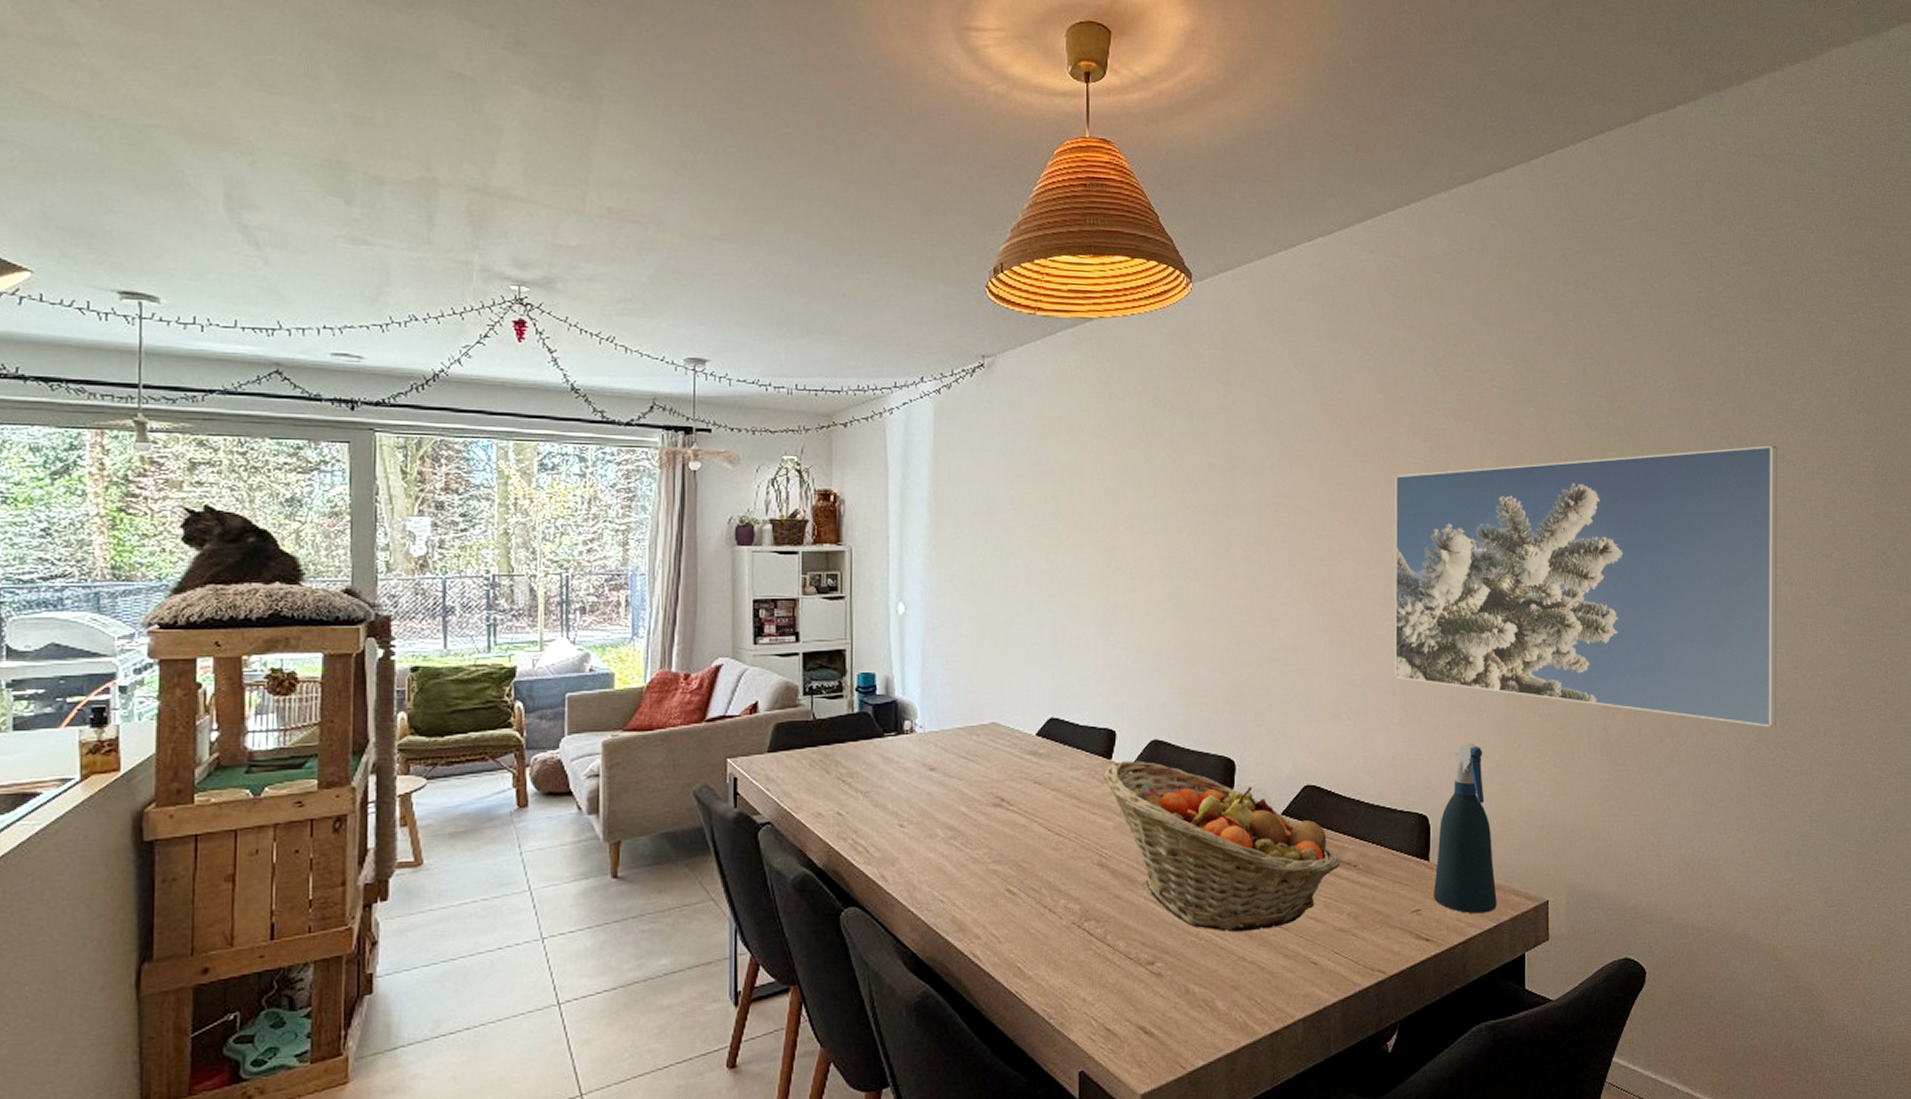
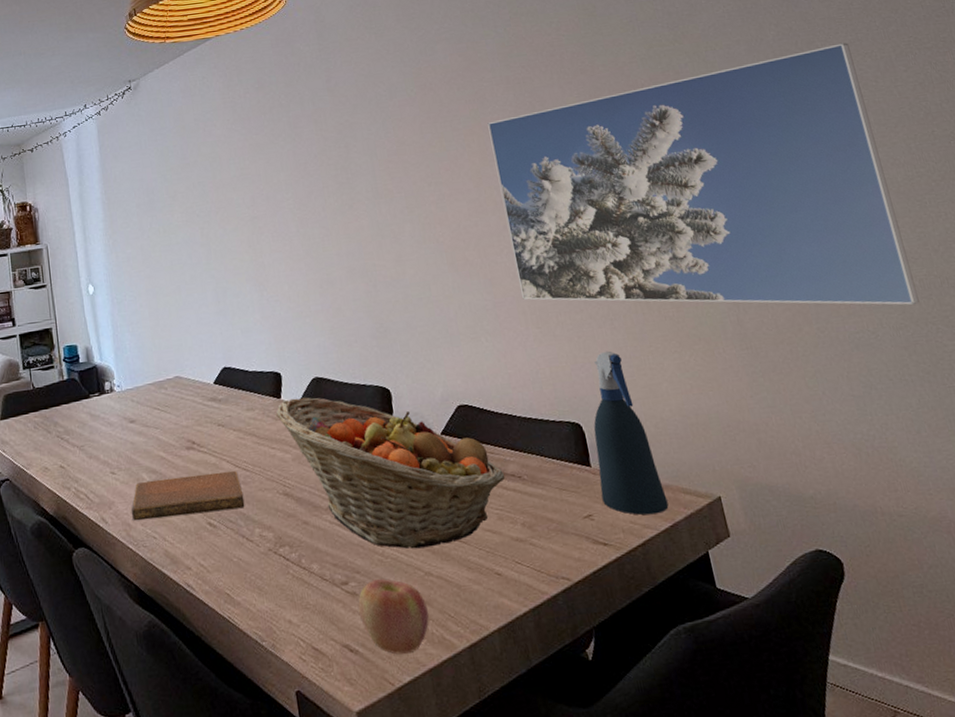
notebook: none [919,834,1053,882] -> present [131,470,245,521]
apple: none [1160,961,1234,1039] -> present [358,579,429,655]

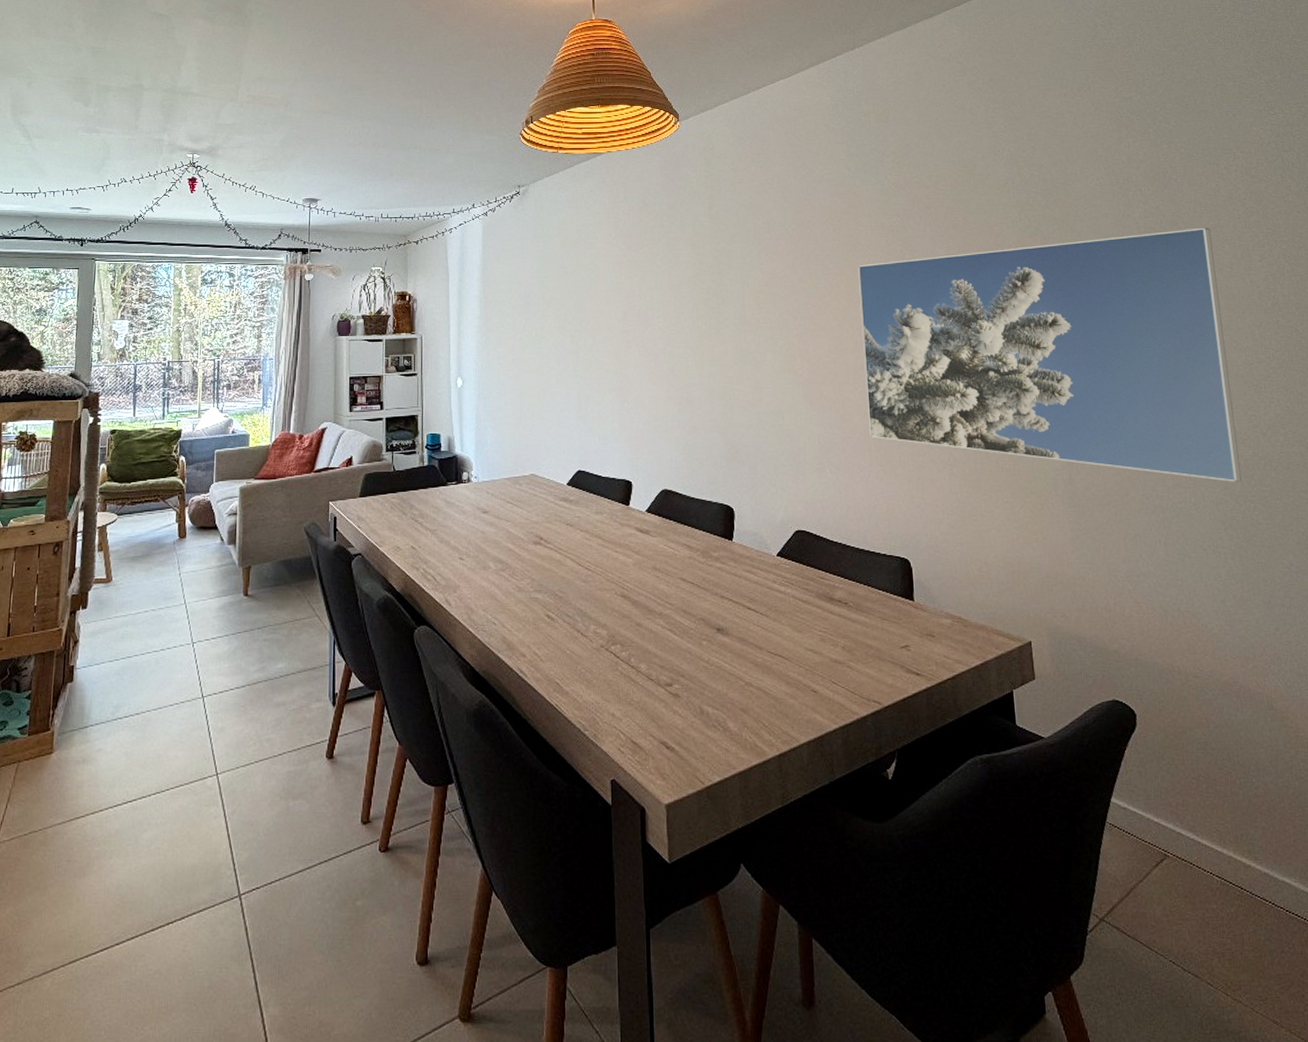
notebook: present [131,470,245,521] -> none [475,568,583,606]
fruit basket: present [276,397,506,549] -> none [623,507,832,660]
apple: present [358,579,429,655] -> none [678,685,744,756]
spray bottle: present [593,350,669,515] -> none [920,494,982,651]

